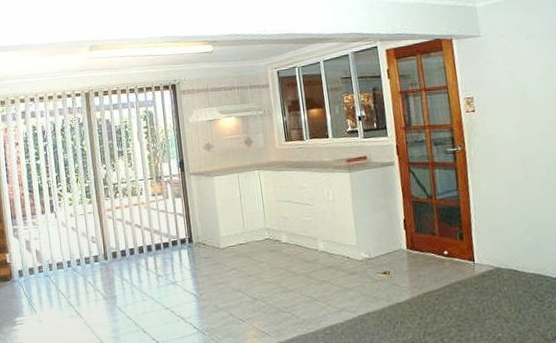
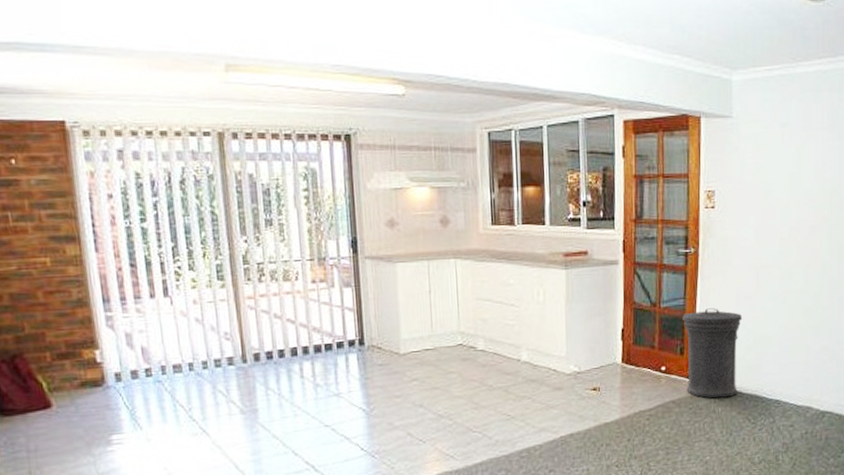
trash can: none [458,197,521,278] -> present [682,308,743,398]

